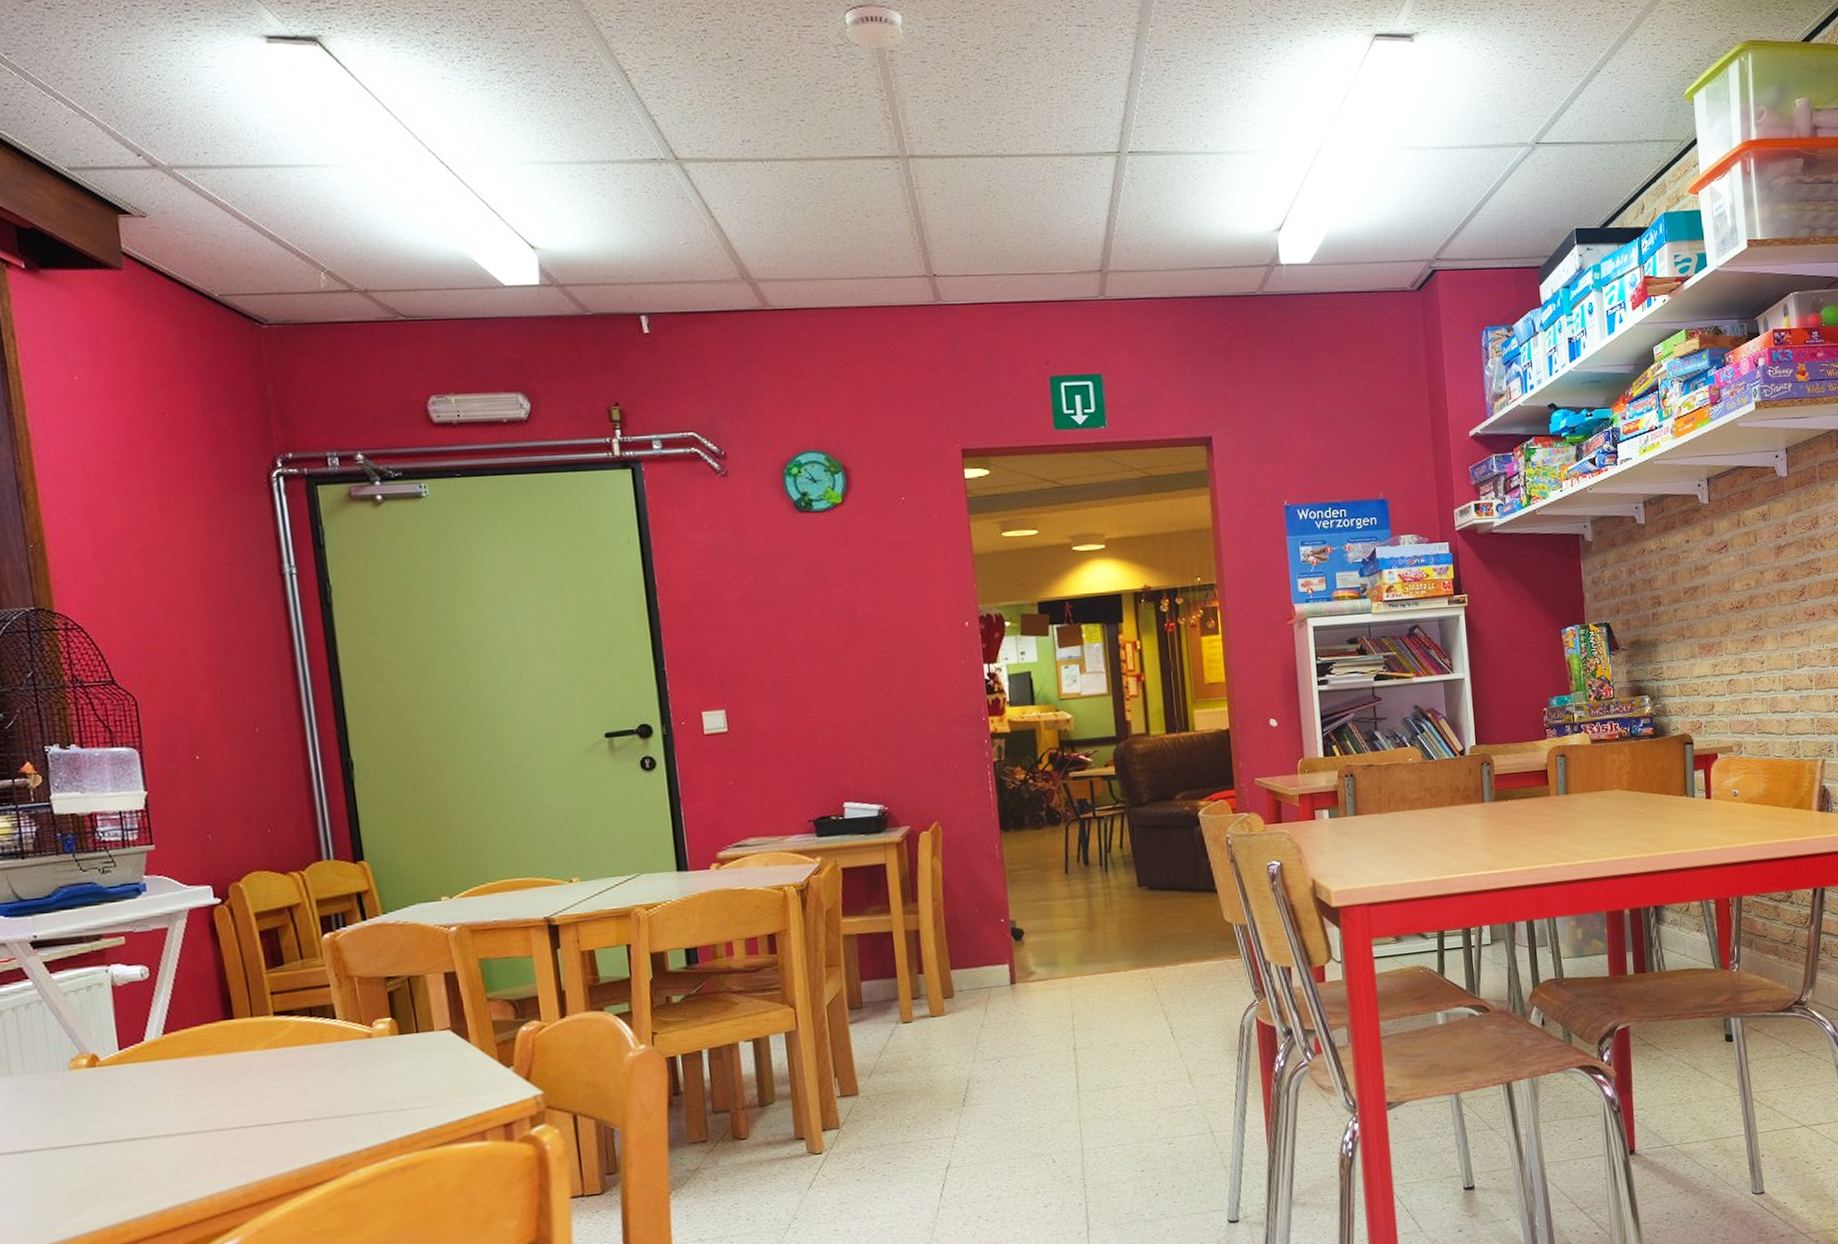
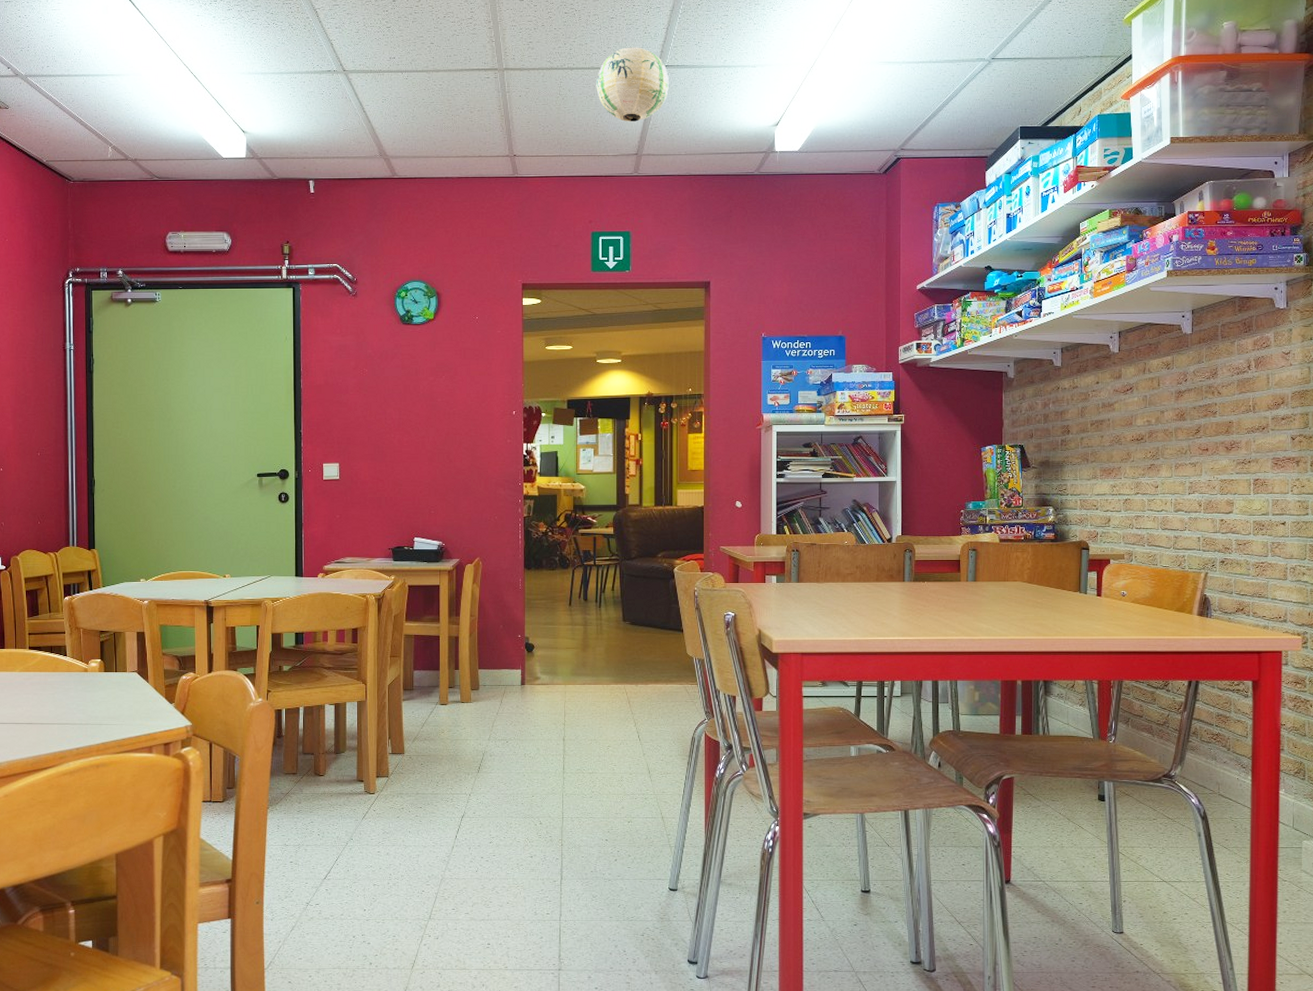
paper lantern: none [1036,127,1136,228] -> present [596,47,669,122]

